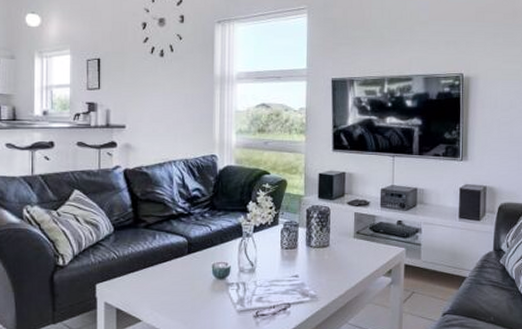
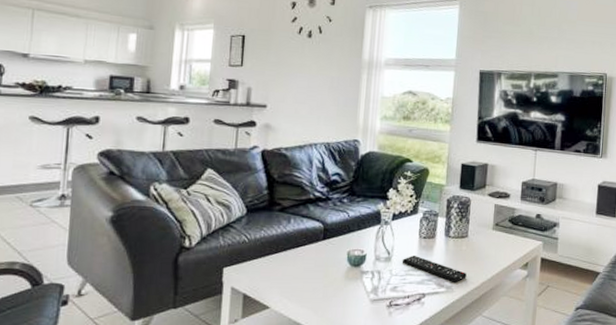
remote control: none [265,266,330,291] -> present [402,256,467,282]

